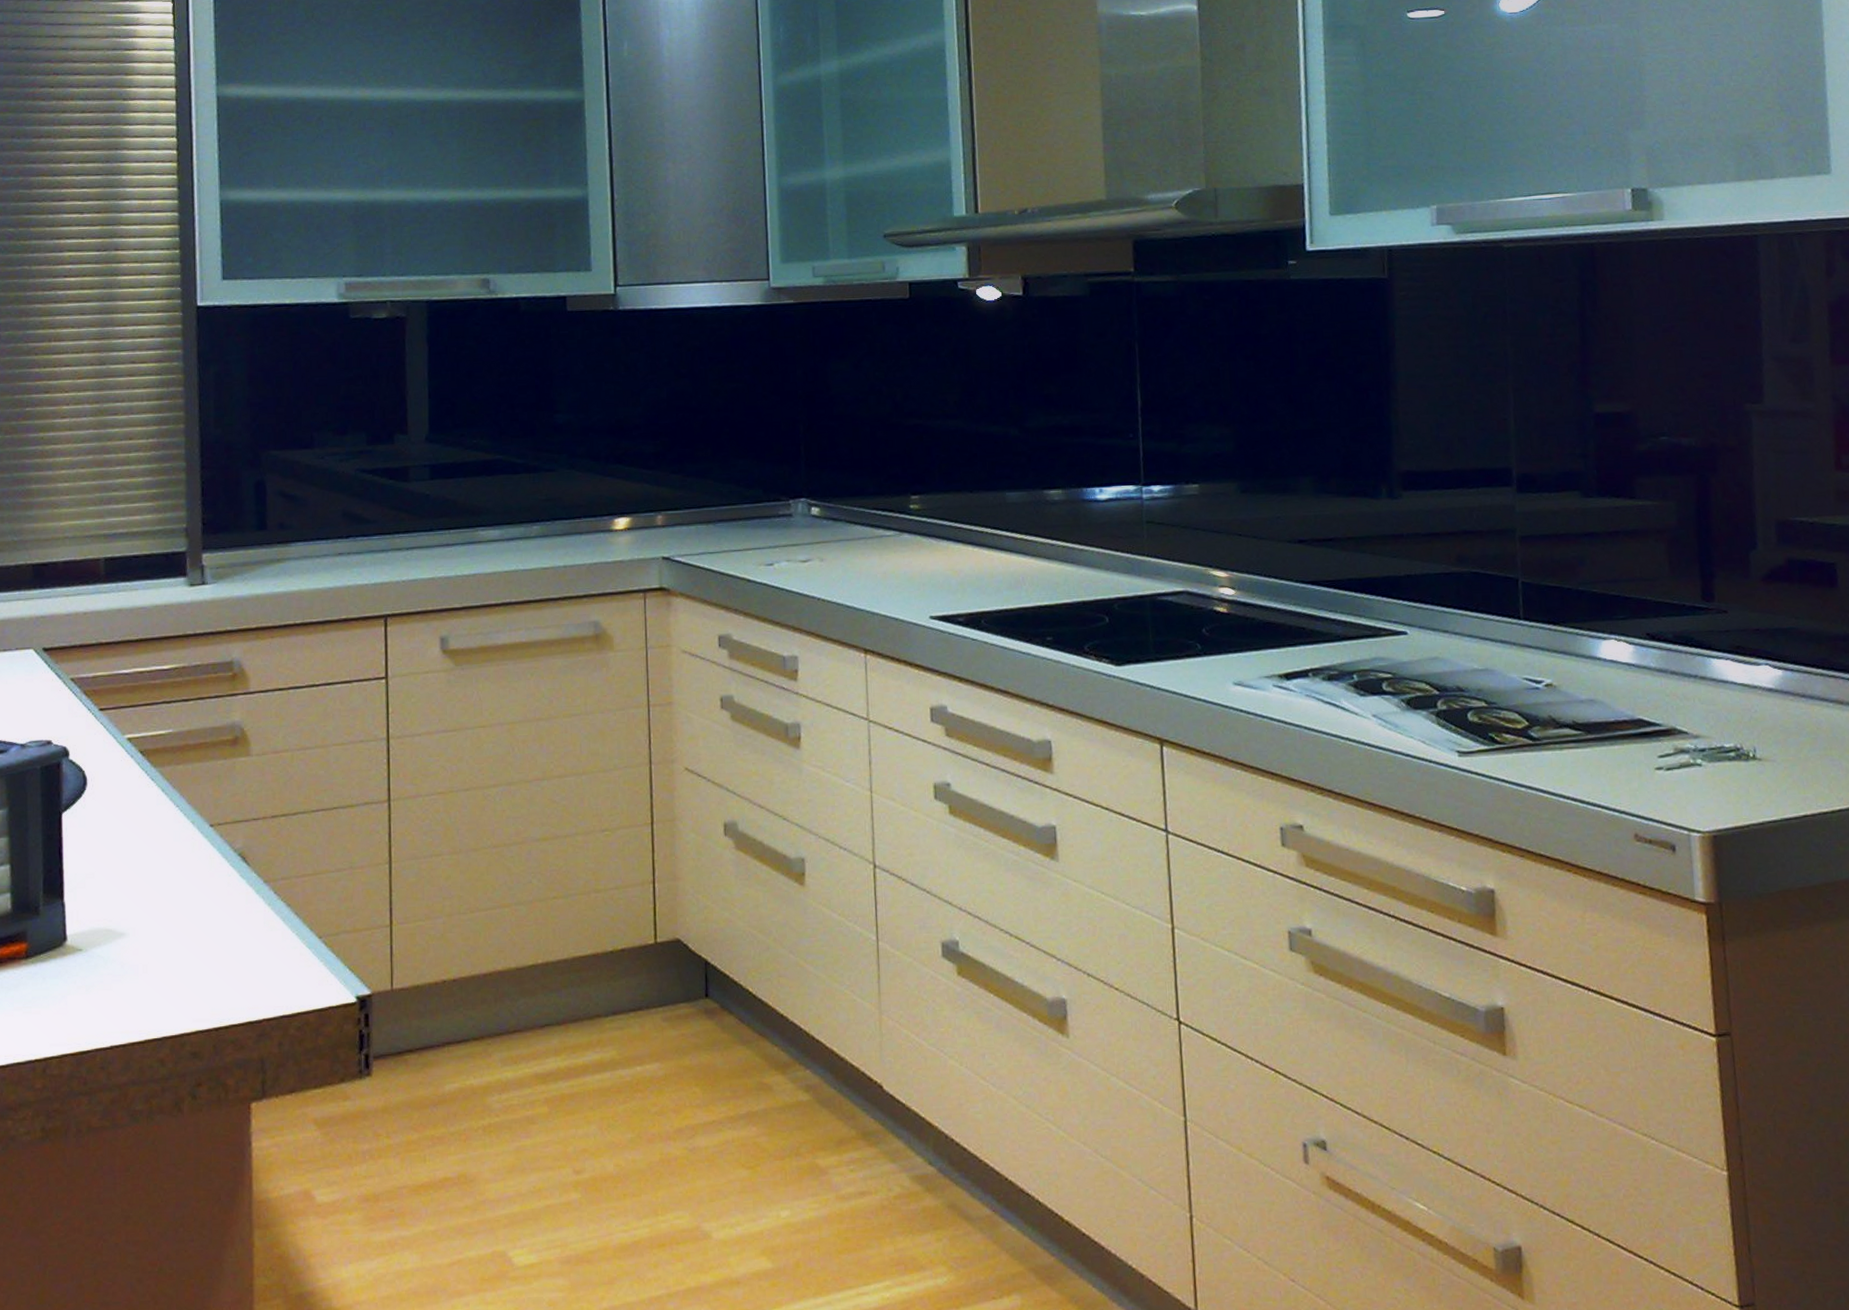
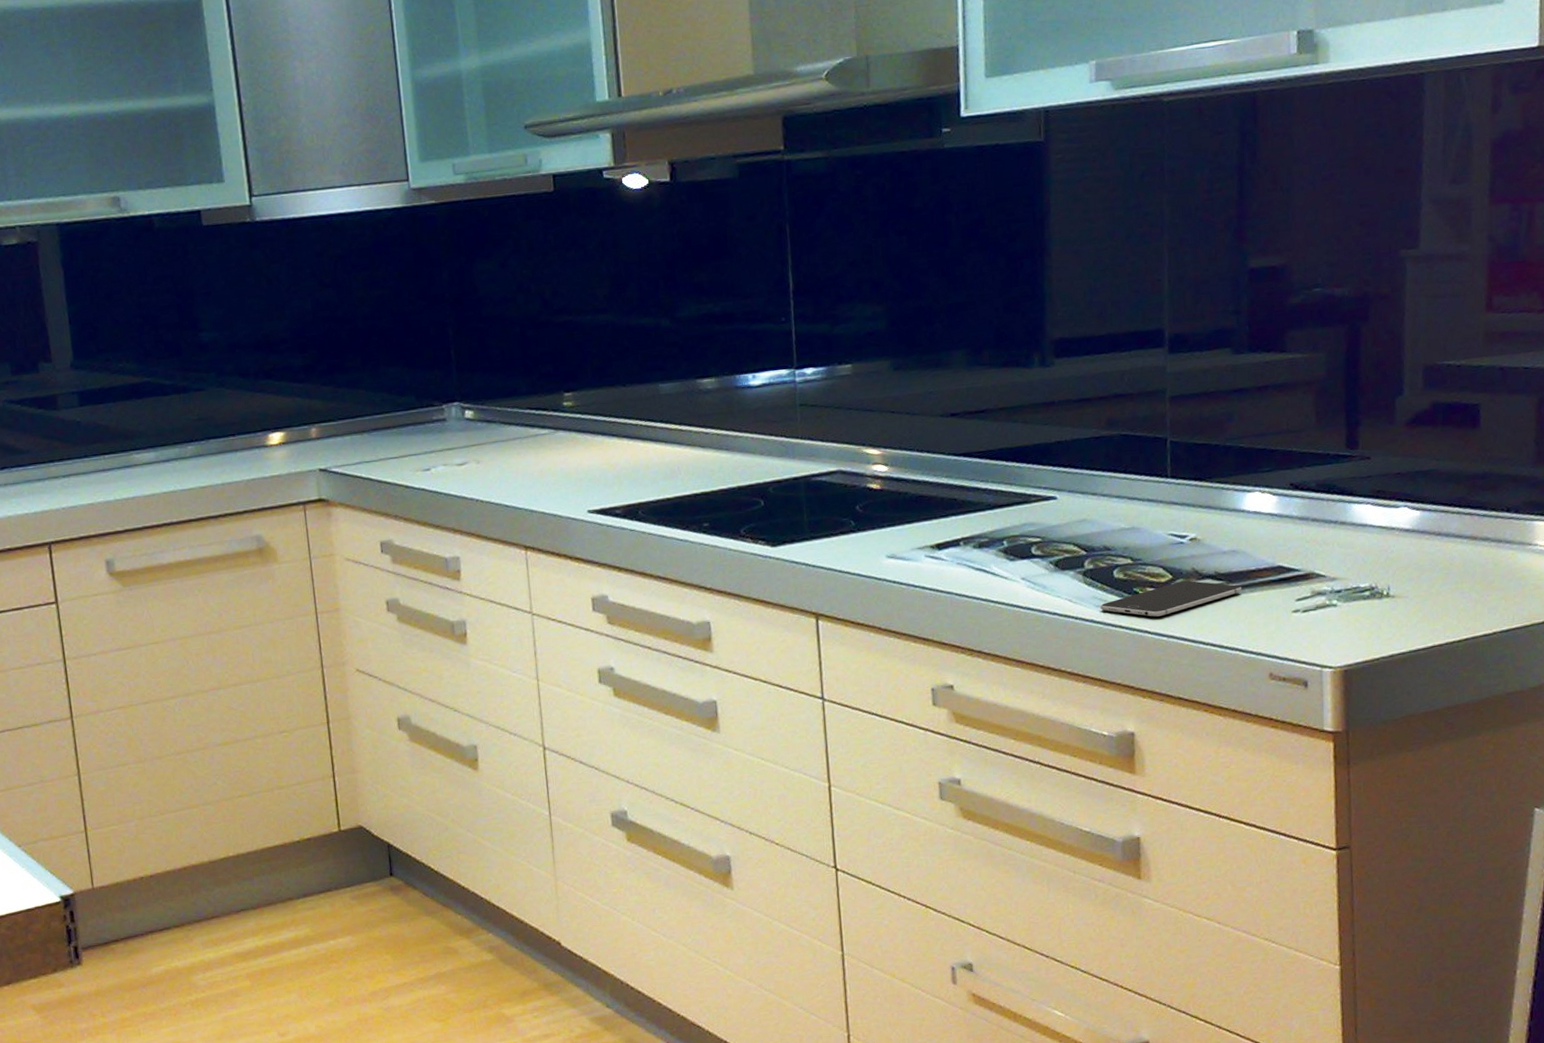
smartphone: none [1455,728,1602,765] -> present [1100,580,1242,617]

